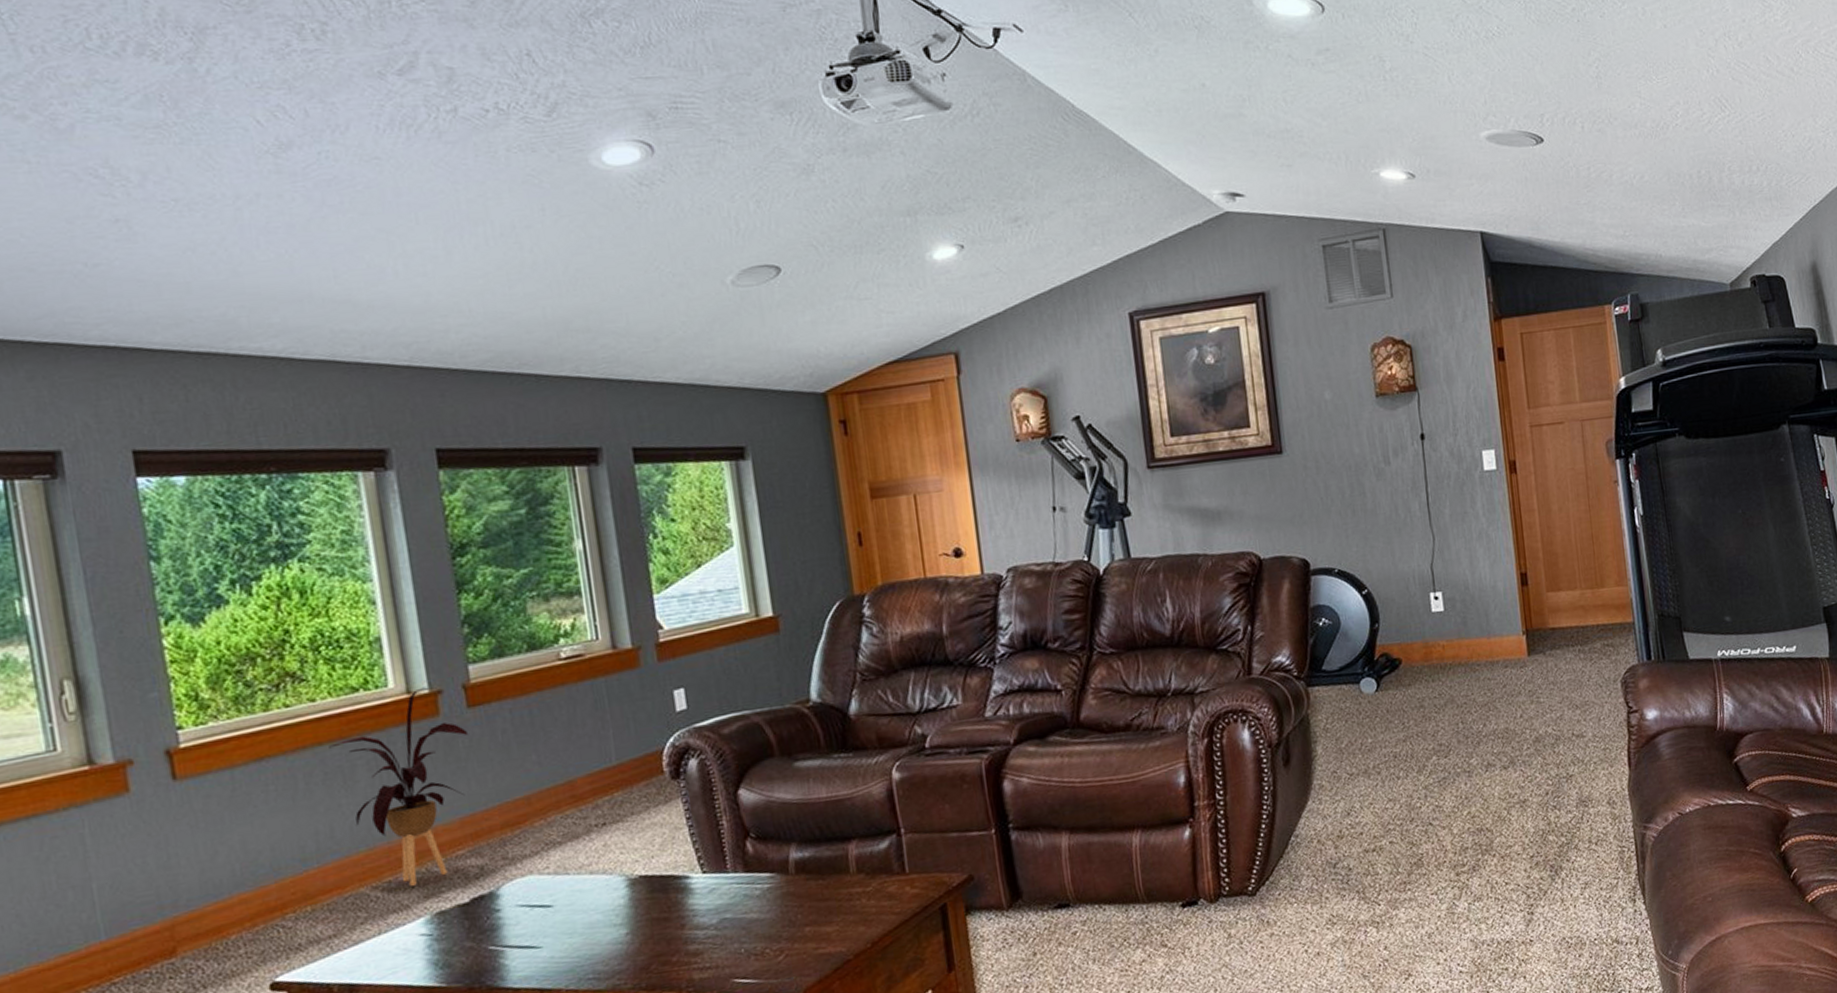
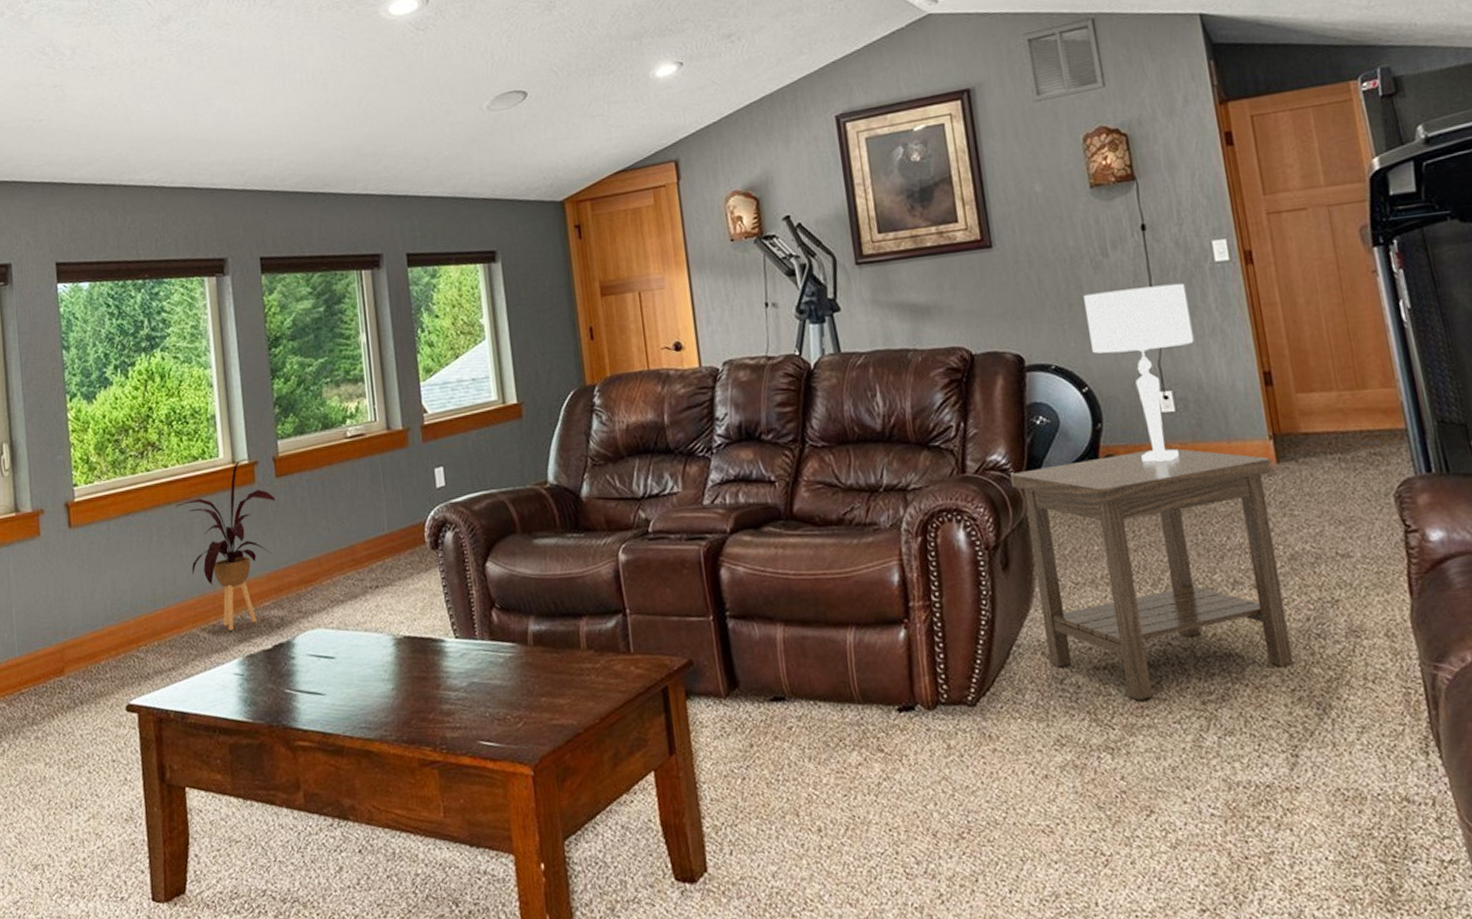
side table: none [1294,644,1534,877] -> present [1010,447,1294,700]
table lamp: none [1366,490,1463,659] -> present [1084,283,1194,462]

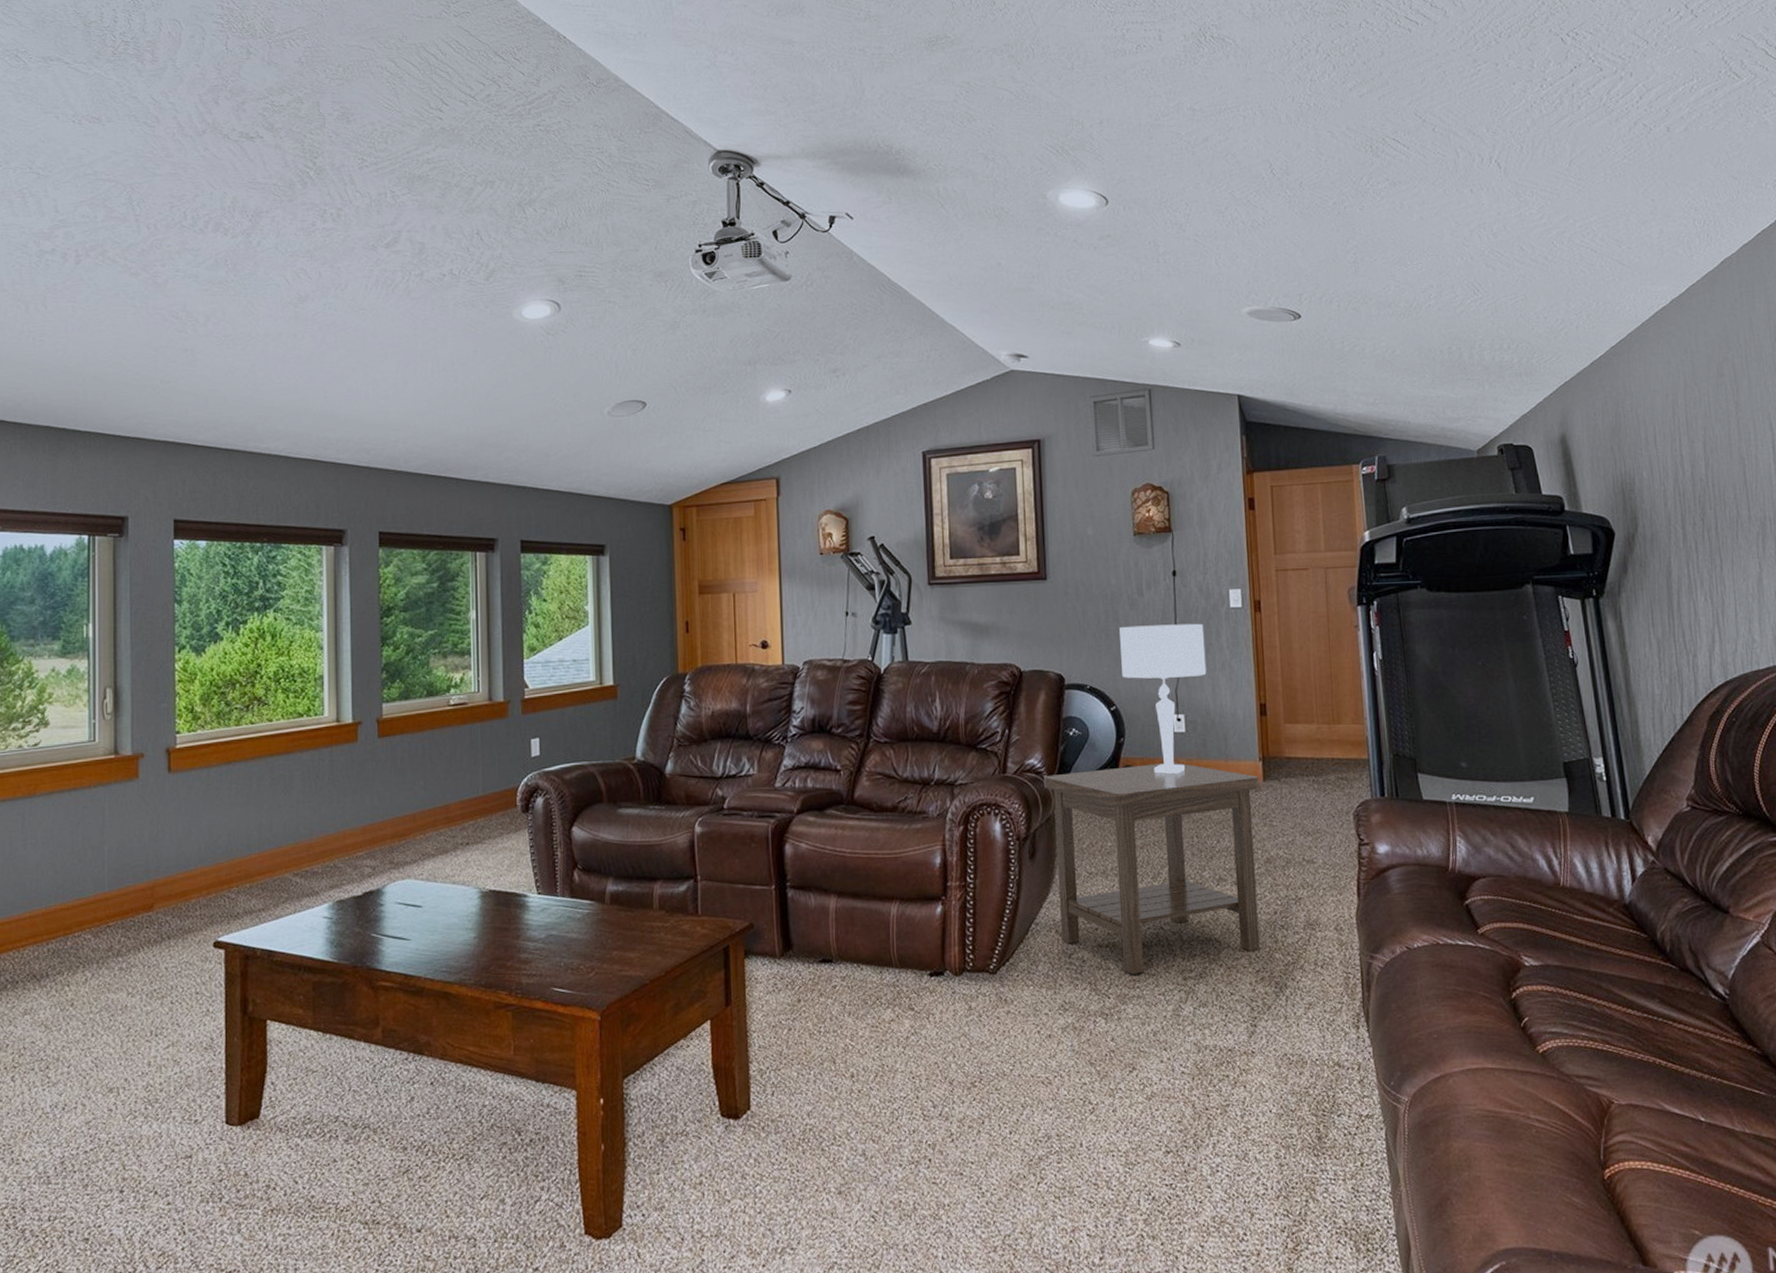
house plant: present [175,458,276,630] -> none [277,718,377,877]

